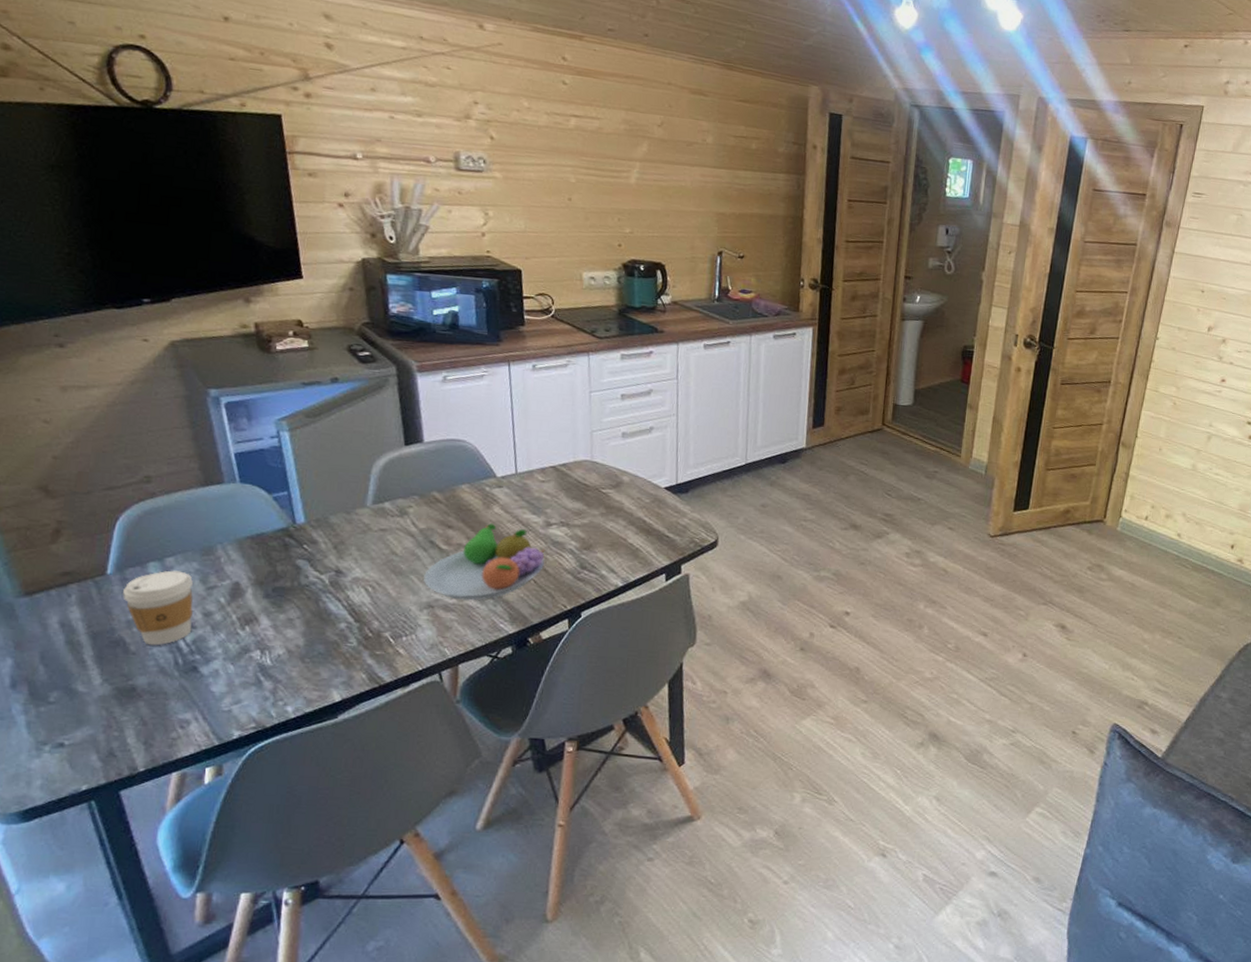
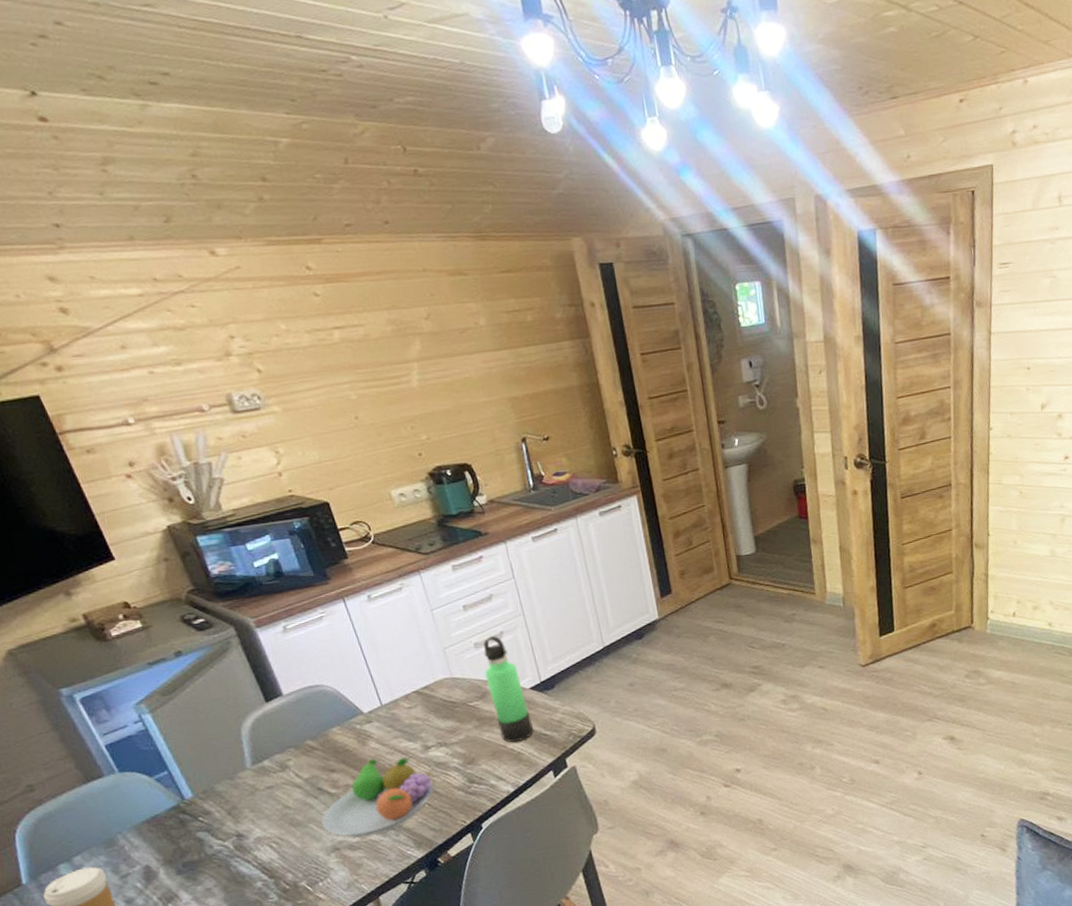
thermos bottle: none [624,429,659,538] -> present [483,635,534,743]

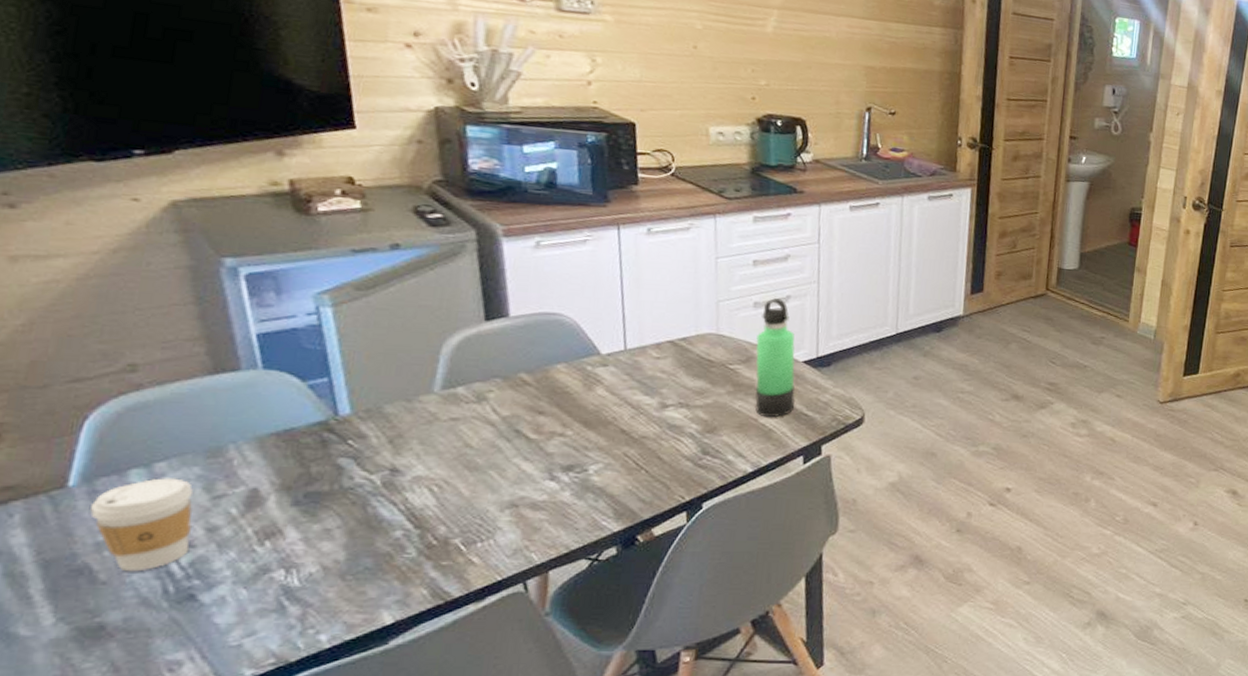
fruit bowl: present [321,757,434,838] -> none [506,407,660,496]

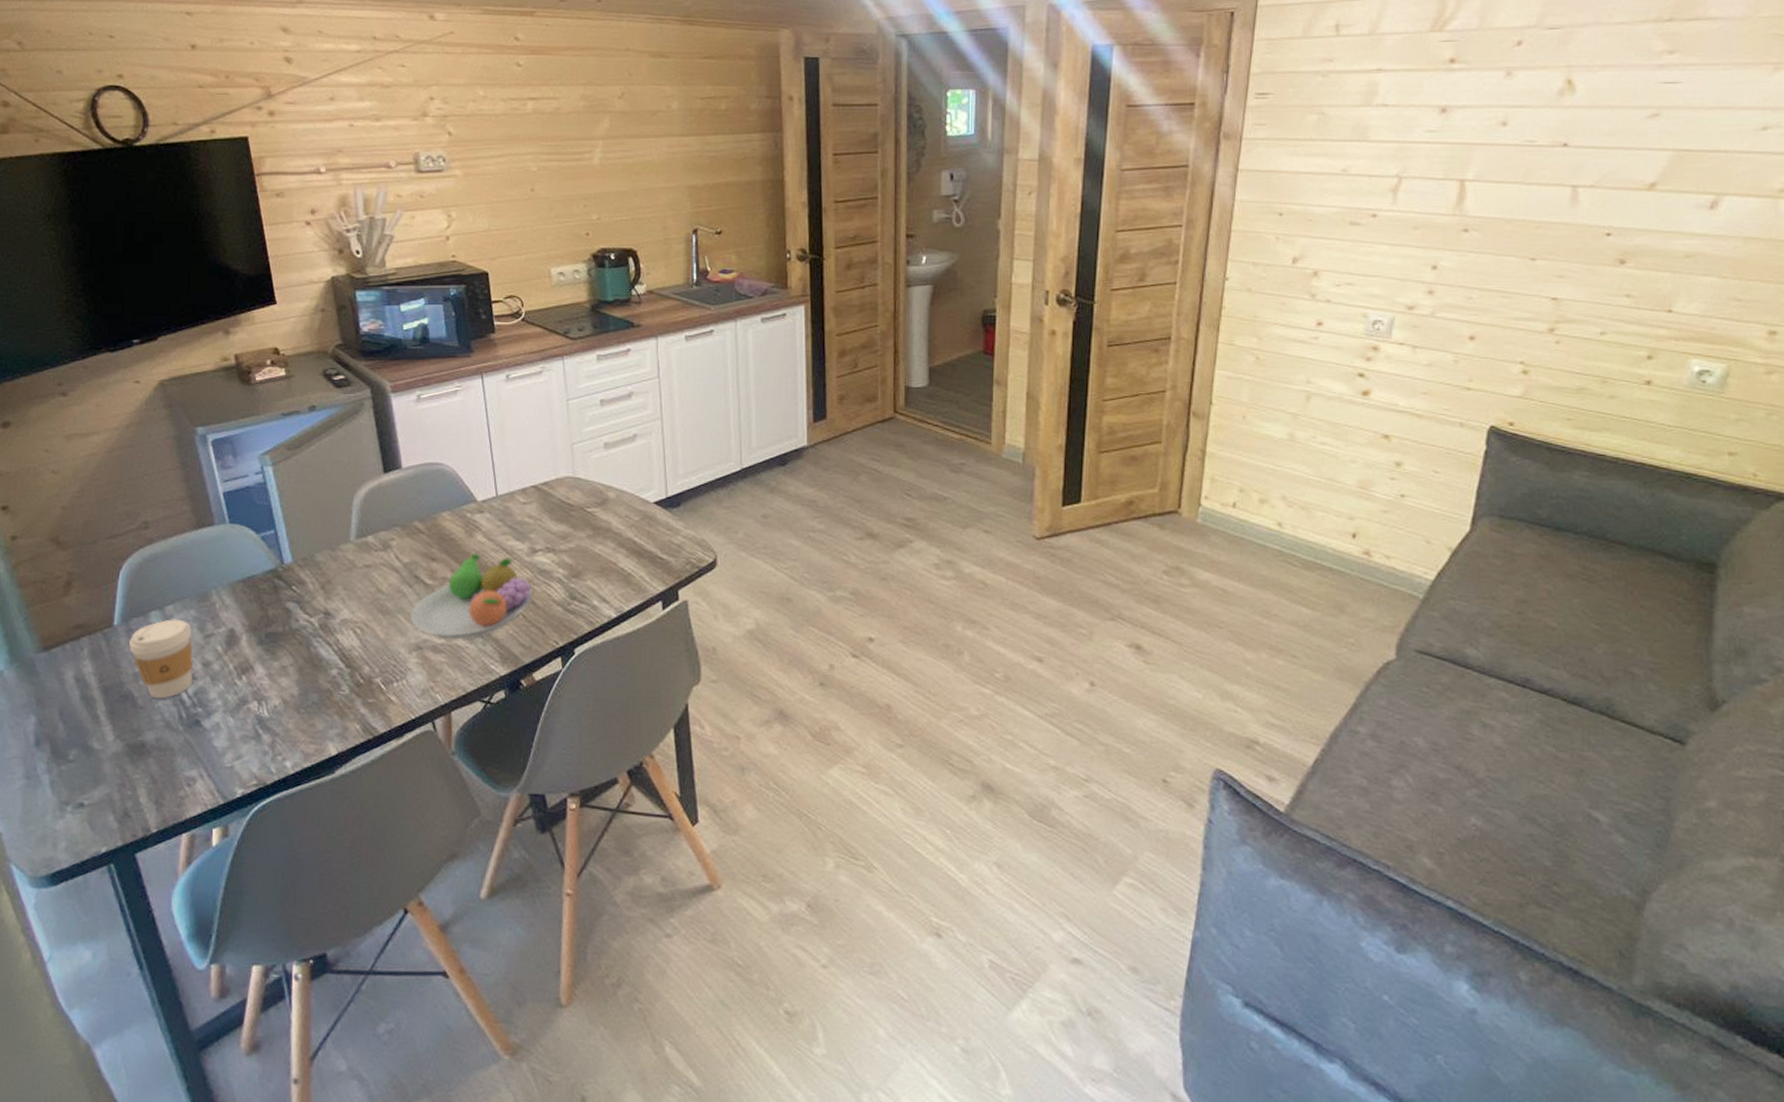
fruit bowl: none [506,407,660,496] -> present [411,553,532,640]
thermos bottle: present [755,297,796,418] -> none [609,437,650,562]

